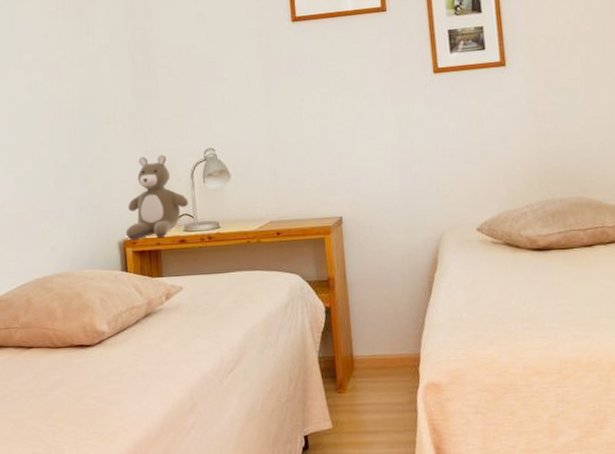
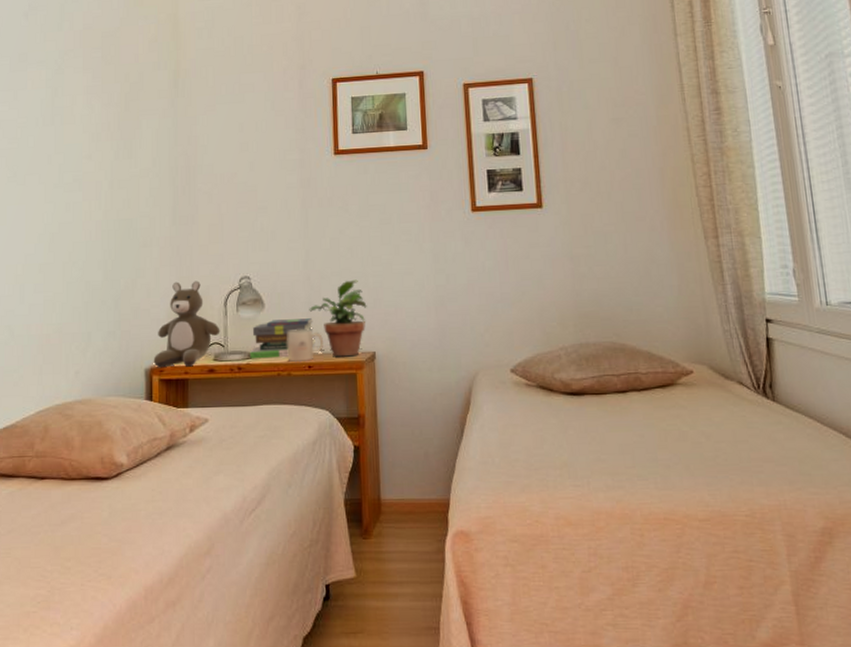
books: none [219,186,282,229] -> present [250,318,315,359]
mug: none [254,197,291,231] -> present [287,329,323,363]
potted plant: none [274,146,332,223] -> present [309,279,367,357]

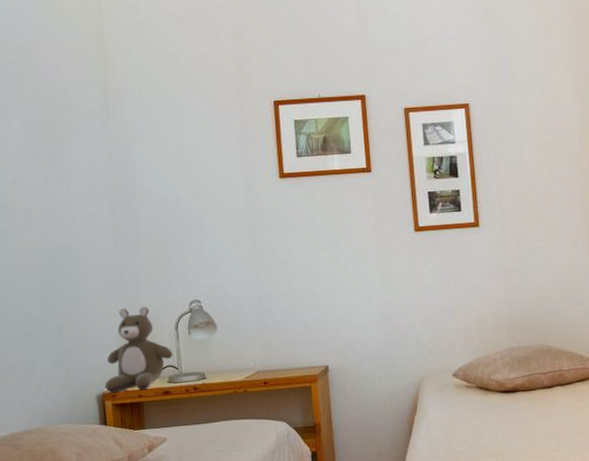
books: present [250,318,315,359] -> none [205,337,270,379]
mug: present [287,329,323,363] -> none [241,347,278,381]
potted plant: present [309,279,367,357] -> none [262,299,319,372]

